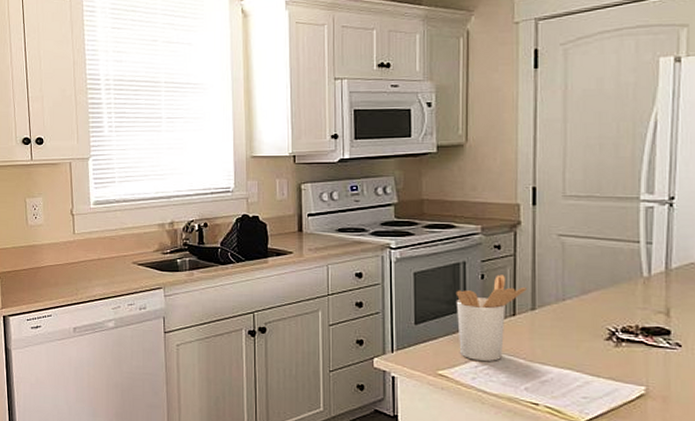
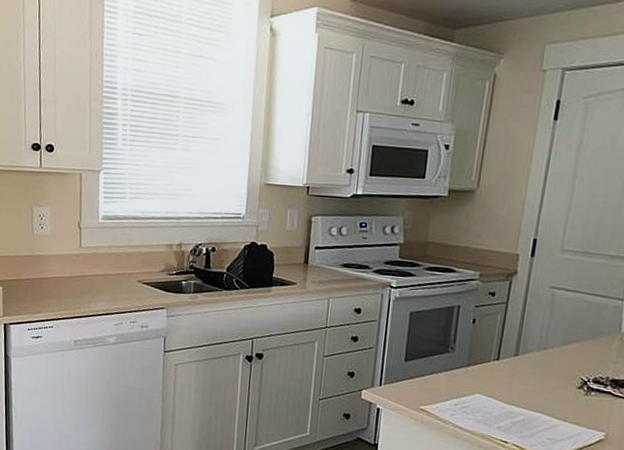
utensil holder: present [455,274,527,361] -> none [443,320,513,401]

